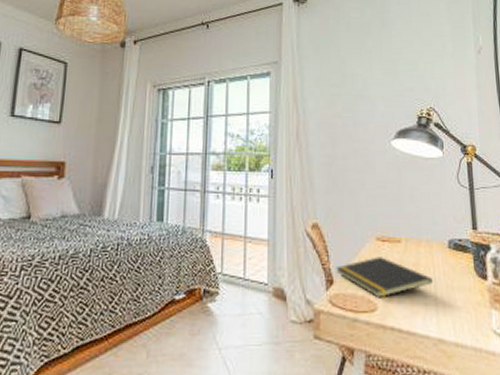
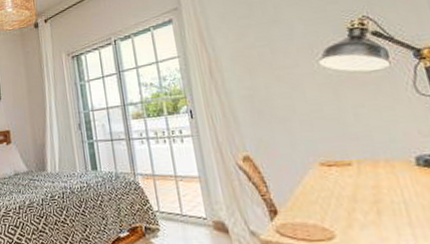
notepad: present [336,257,433,298] -> none [278,182,403,226]

